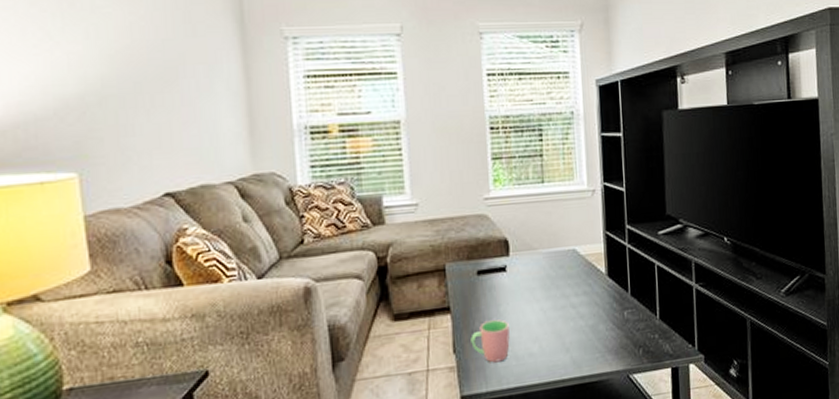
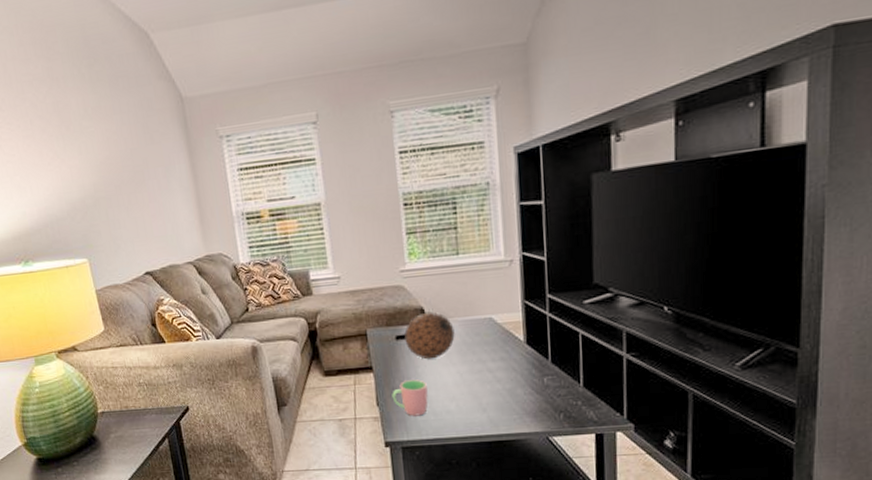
decorative ball: none [487,243,539,296] -> present [404,311,455,360]

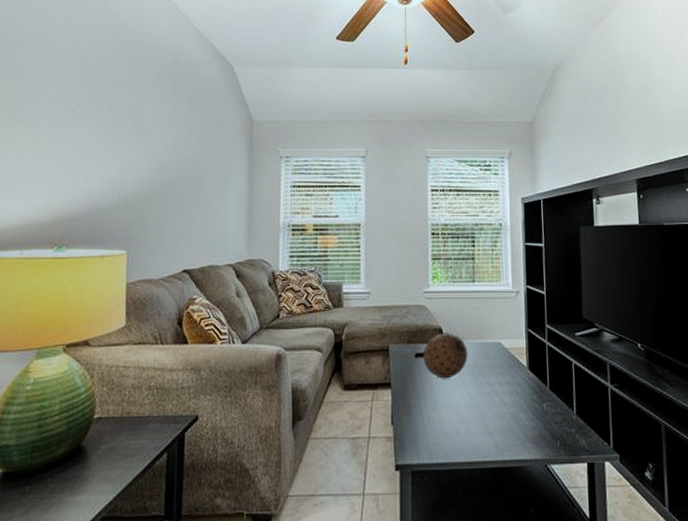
cup: present [392,379,428,416] -> none [407,399,440,438]

